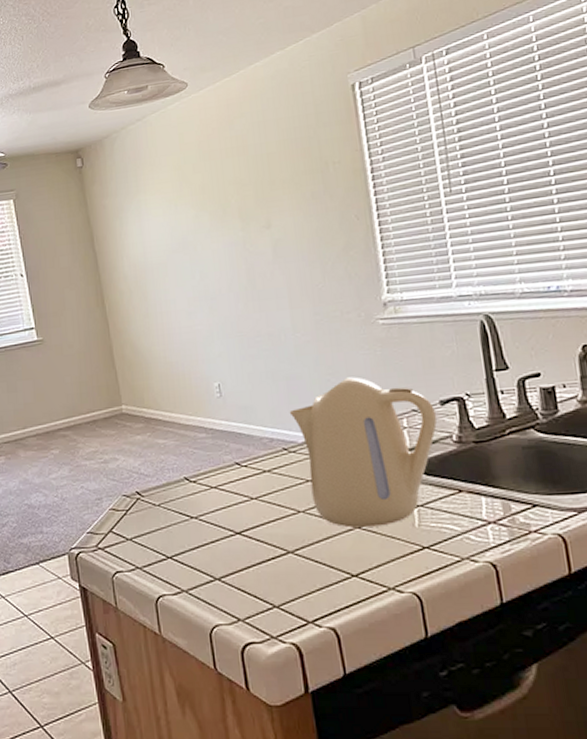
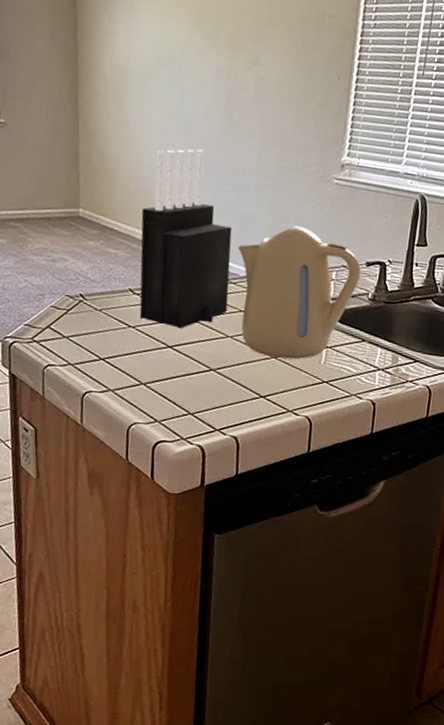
knife block: none [182,321,292,511] -> present [139,148,233,329]

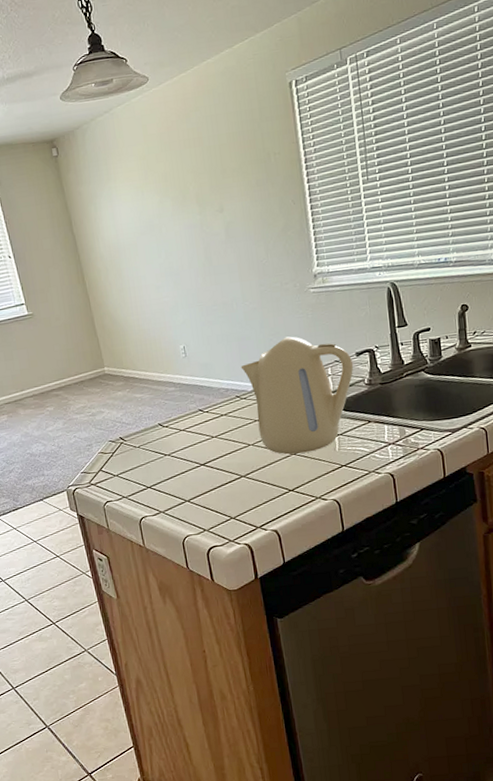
knife block: present [139,148,233,329] -> none [154,293,244,447]

